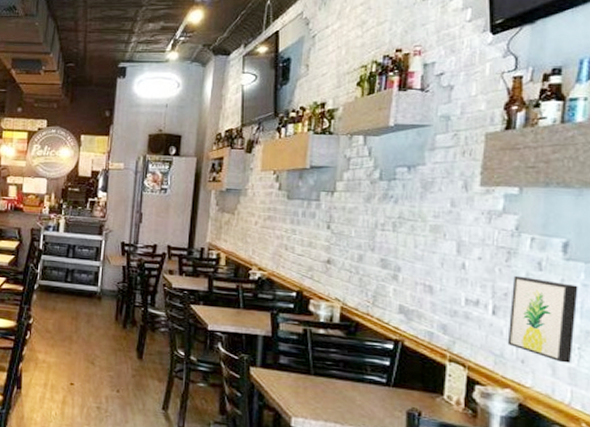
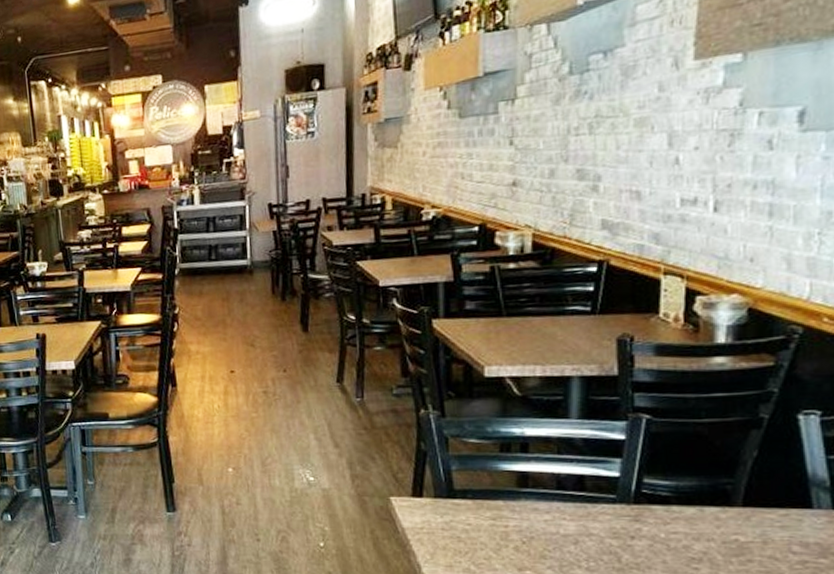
wall art: present [507,275,578,363] -> none [732,159,818,254]

